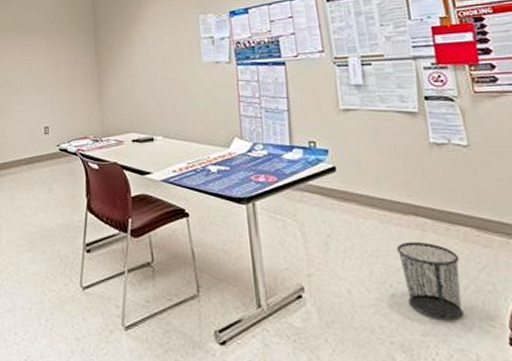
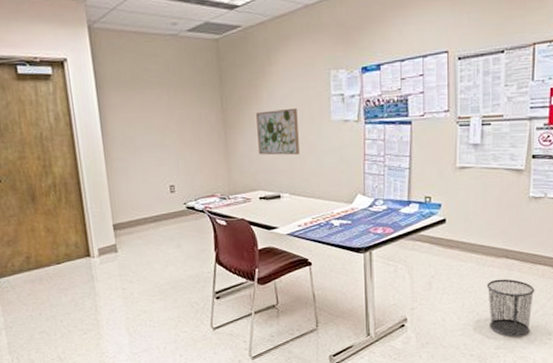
wall art: none [128,50,172,97] -> present [256,107,299,156]

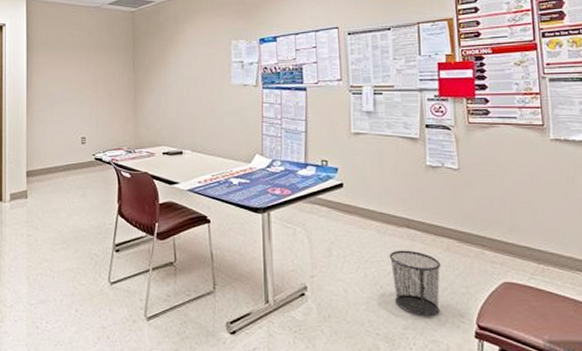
wall art: present [256,107,299,156] -> none [164,72,202,115]

